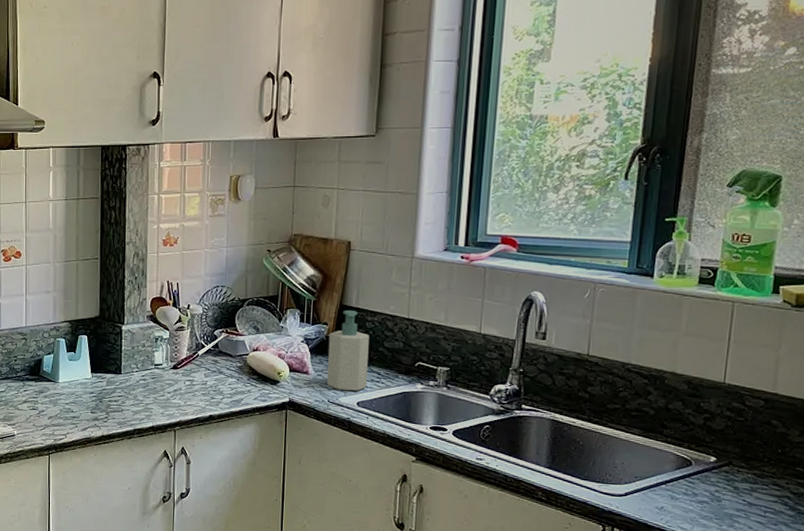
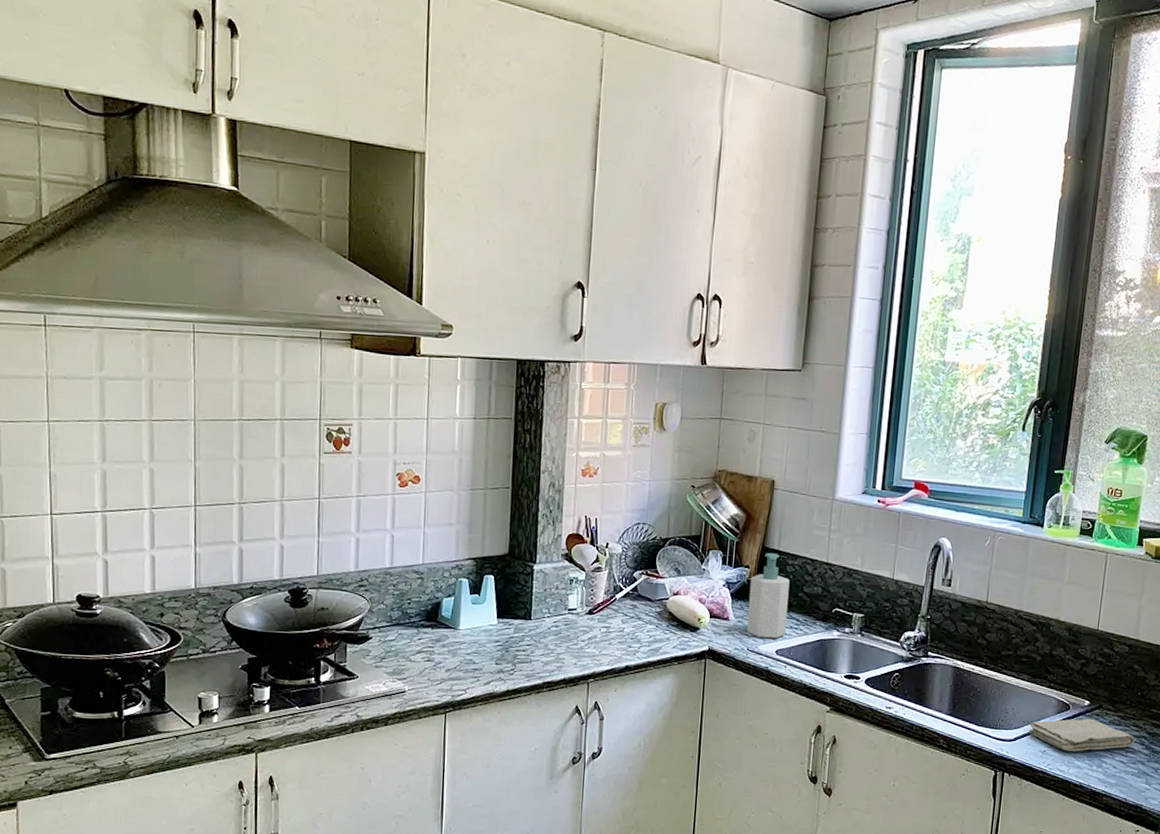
washcloth: none [642,475,776,510] -> present [1029,718,1136,752]

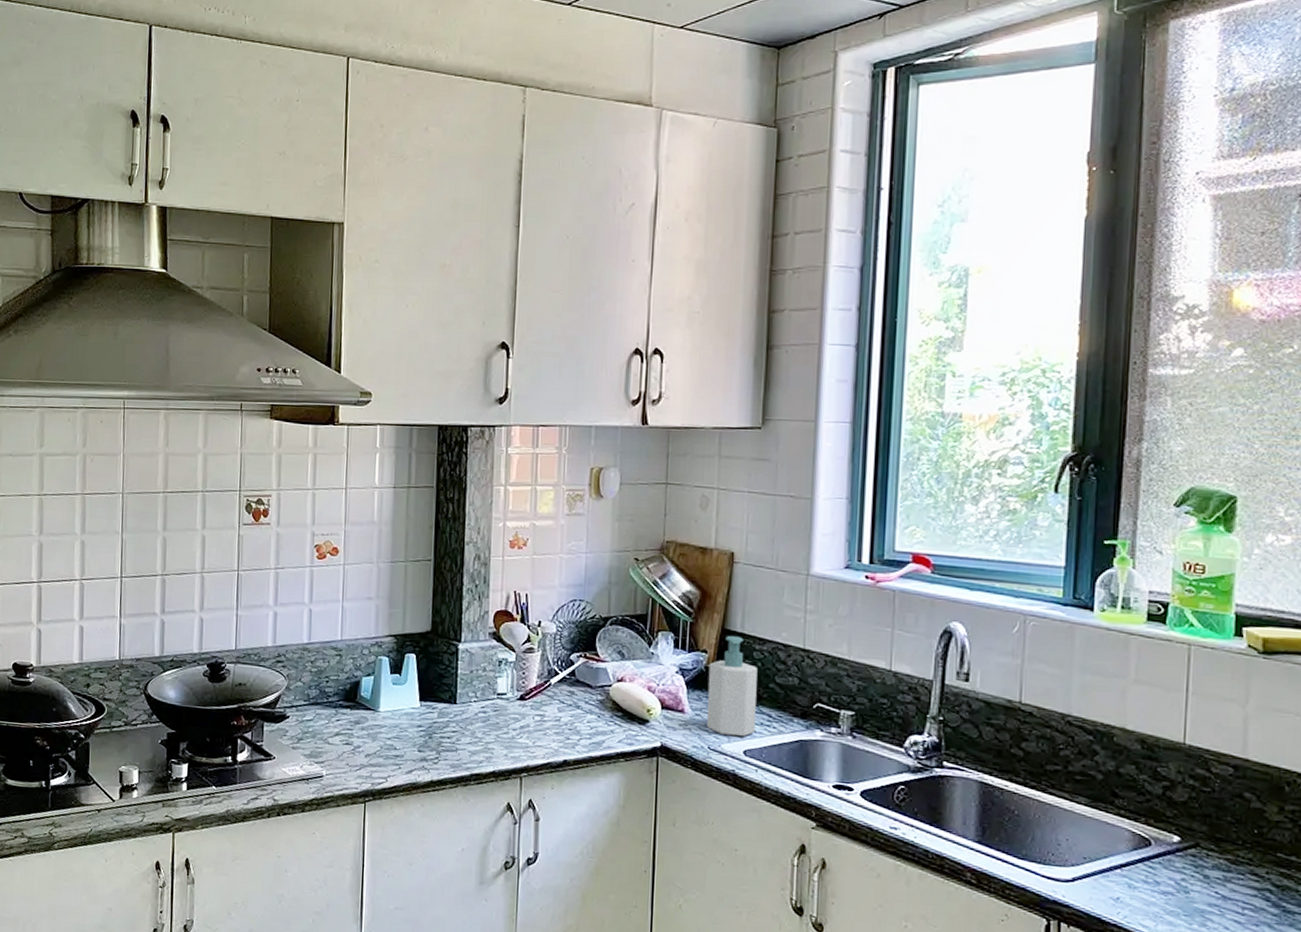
washcloth: present [1029,718,1136,752] -> none [1092,858,1255,903]

